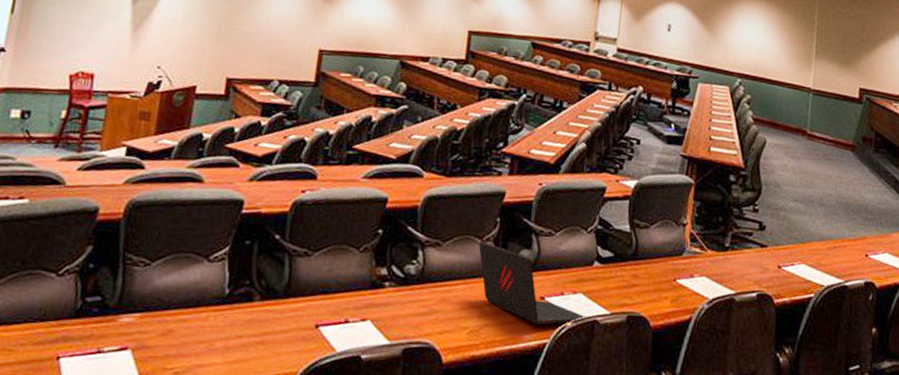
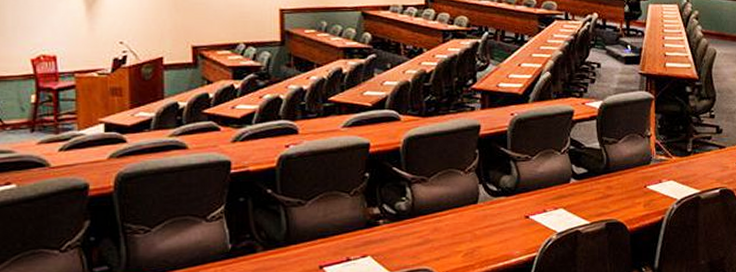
laptop: present [478,241,586,325] -> none [462,173,569,241]

